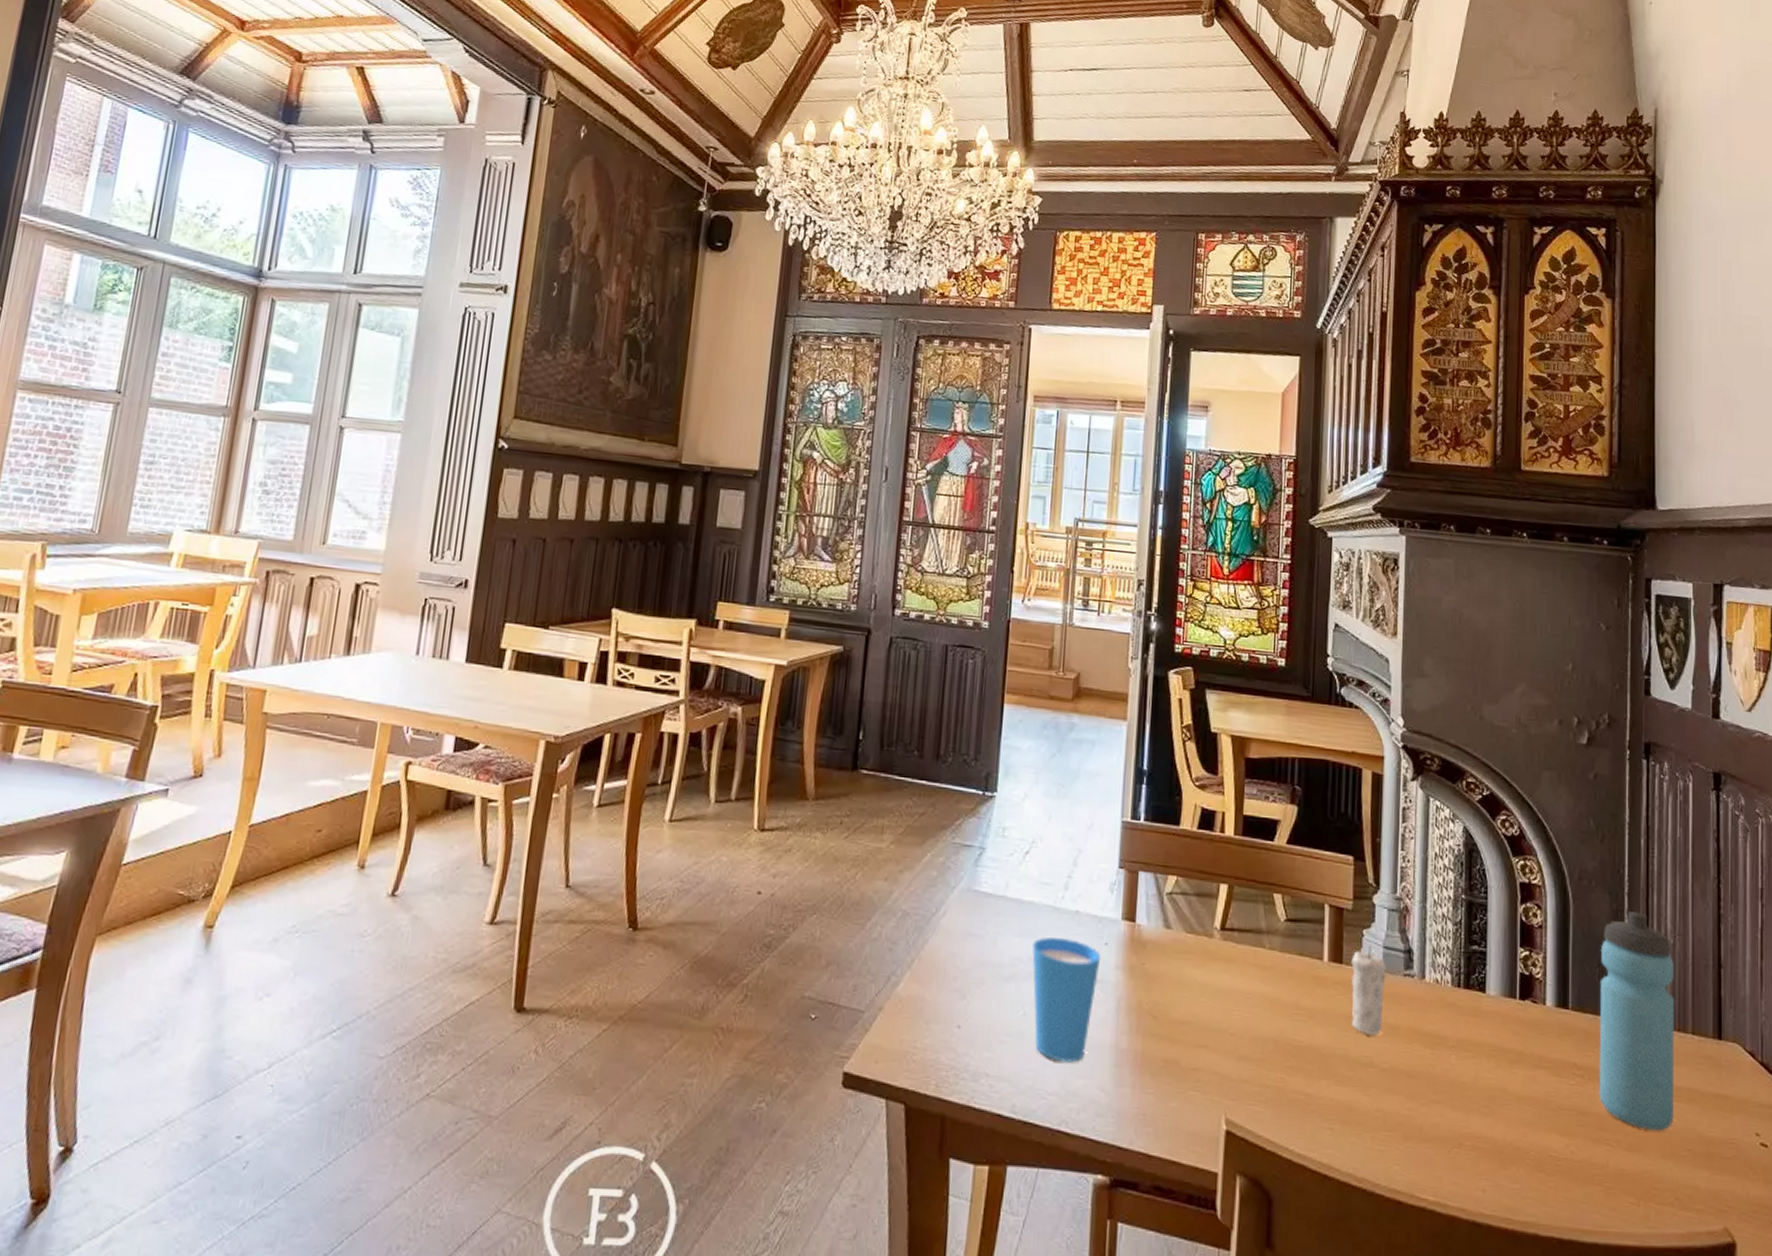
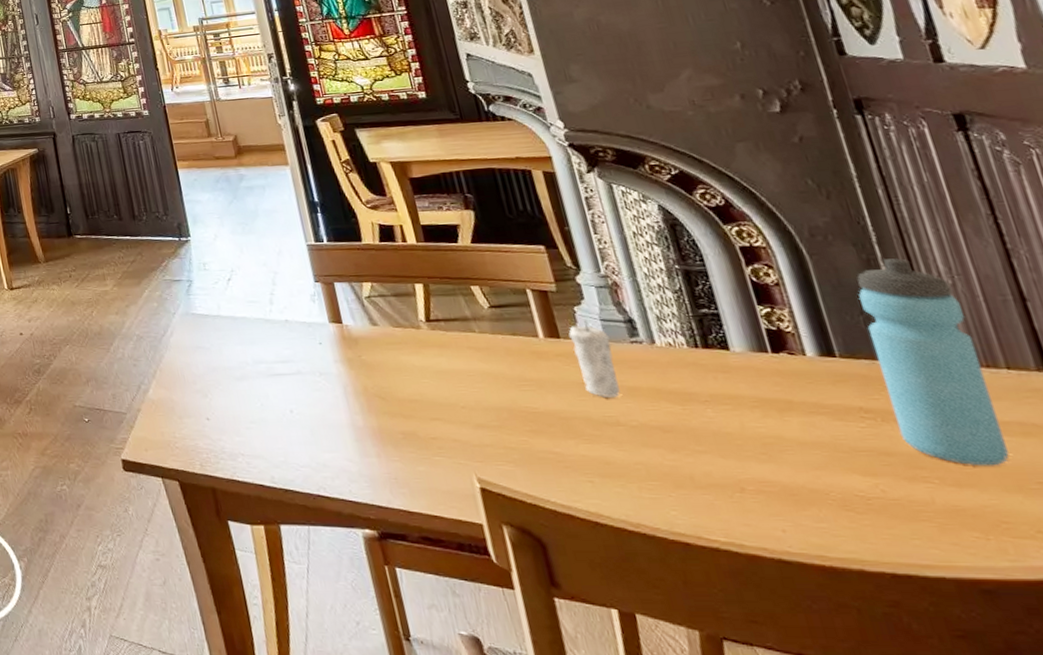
cup: present [1032,936,1101,1063] -> none [254,342,326,440]

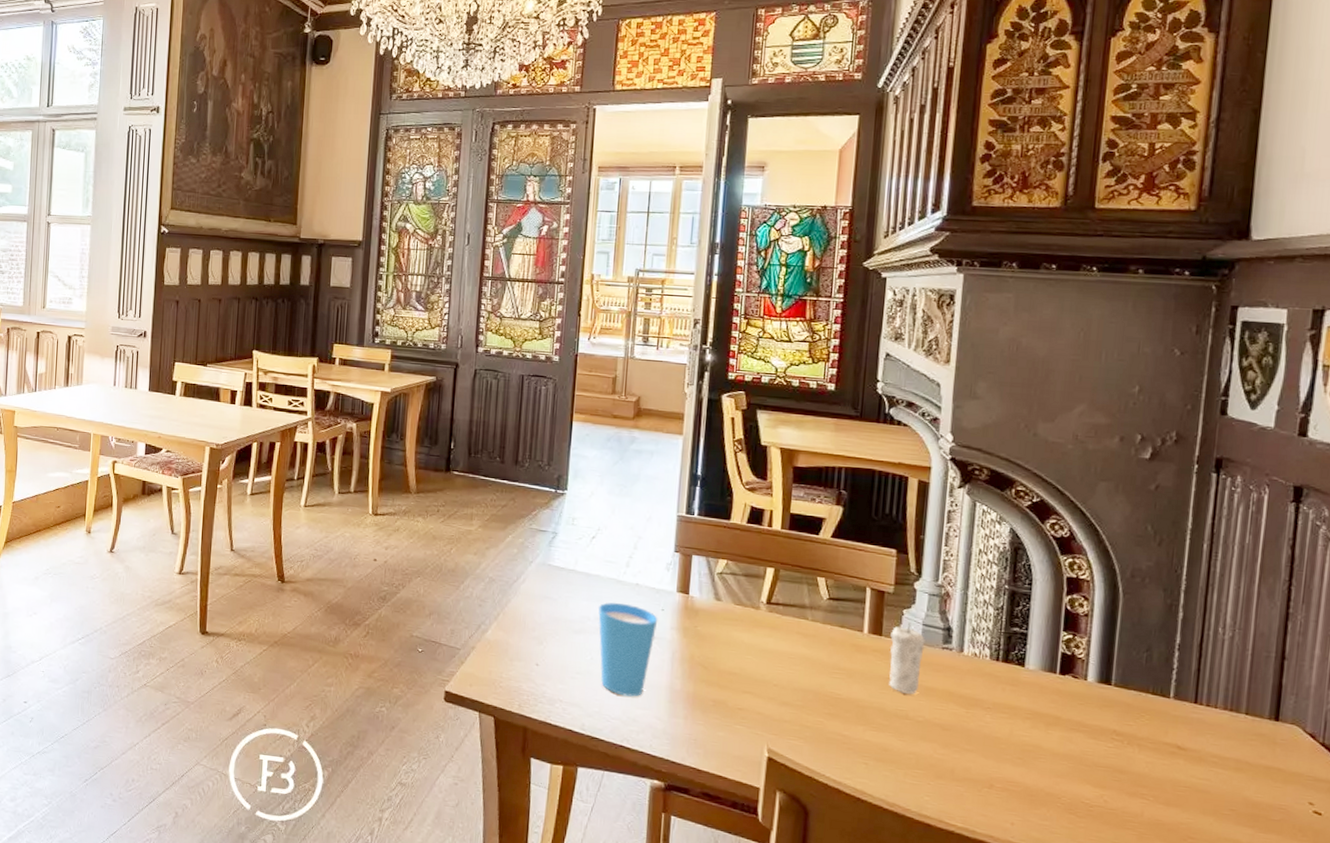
cup: none [254,342,326,440] -> present [598,602,658,697]
water bottle: present [856,258,1009,466] -> none [1137,606,1231,793]

